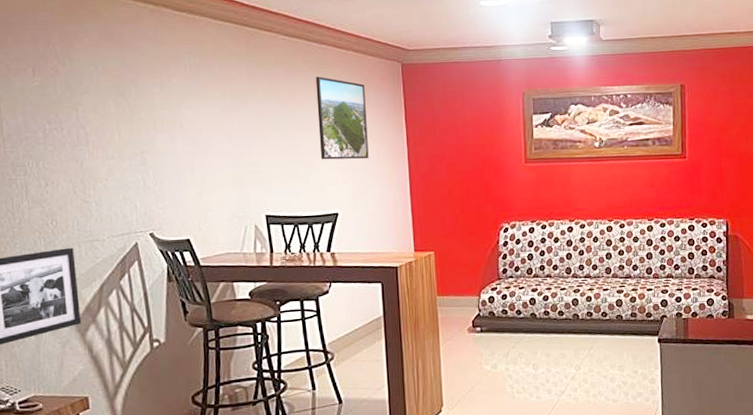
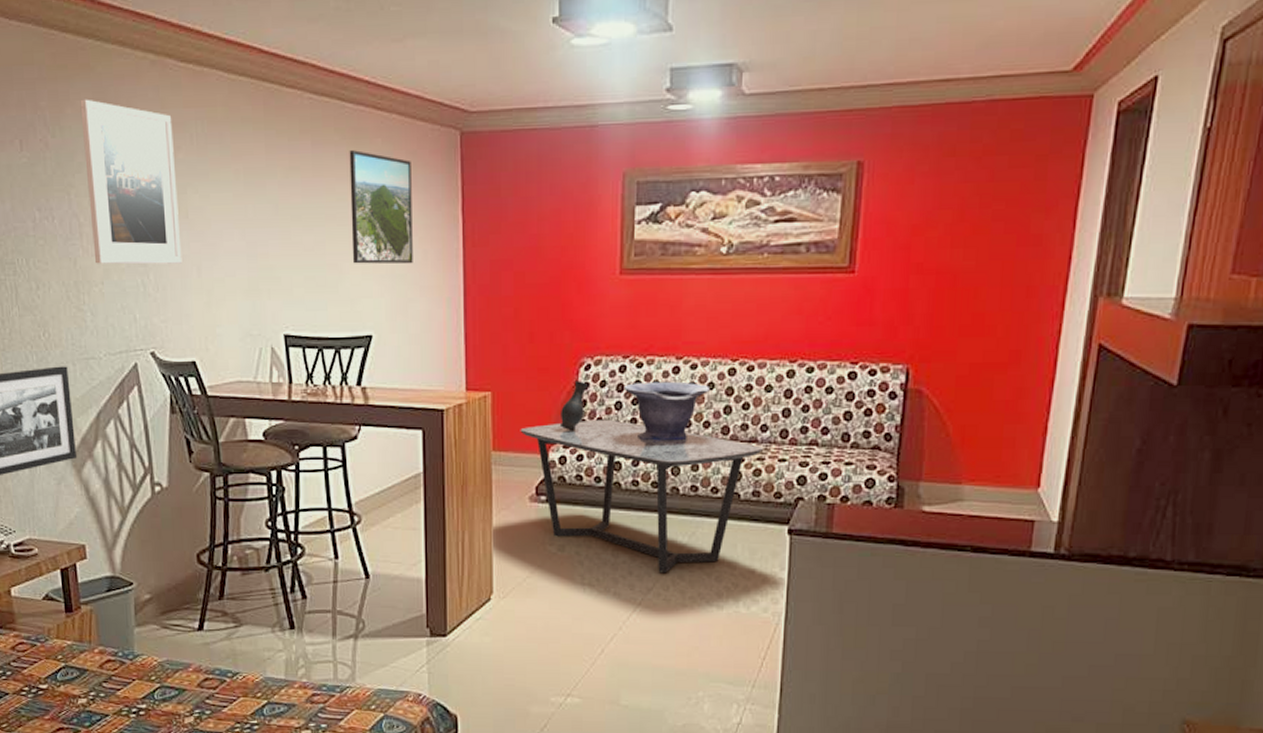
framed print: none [88,37,178,165] -> present [80,99,182,265]
coffee table: none [458,267,635,379] -> present [520,419,763,573]
jug: none [487,240,508,278] -> present [559,381,589,431]
decorative bowl: none [533,237,595,282] -> present [623,381,709,441]

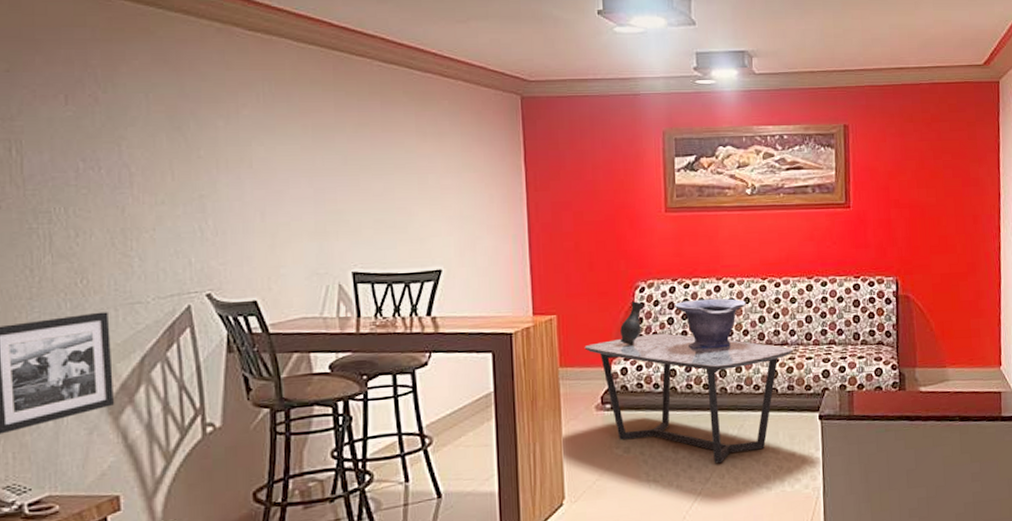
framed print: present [80,99,182,265] -> none [137,59,245,211]
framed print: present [349,150,413,264] -> none [417,110,480,207]

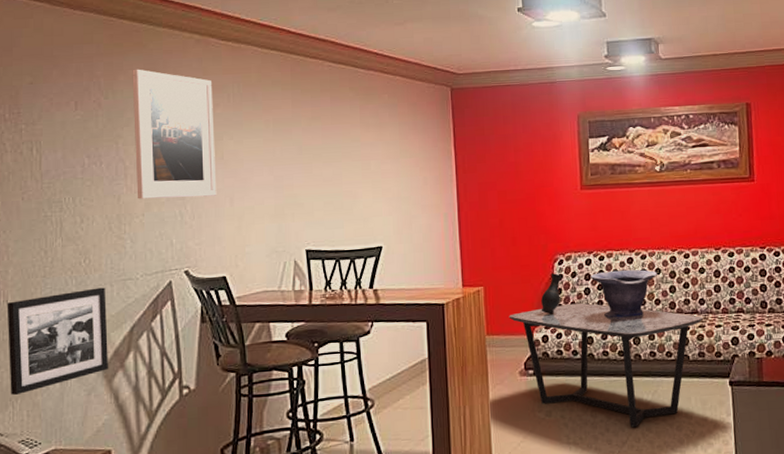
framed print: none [137,59,245,211] -> present [132,69,217,199]

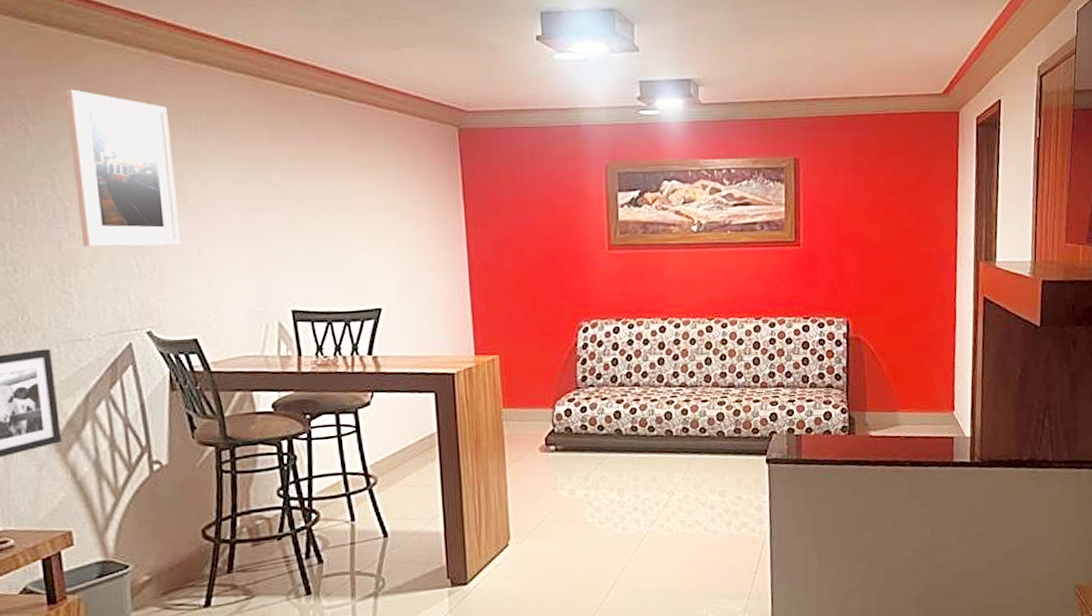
coffee table: present [509,303,703,428] -> none [527,374,740,507]
jug: present [541,273,563,315] -> none [563,342,588,387]
decorative bowl: present [590,269,657,318] -> none [618,339,692,391]

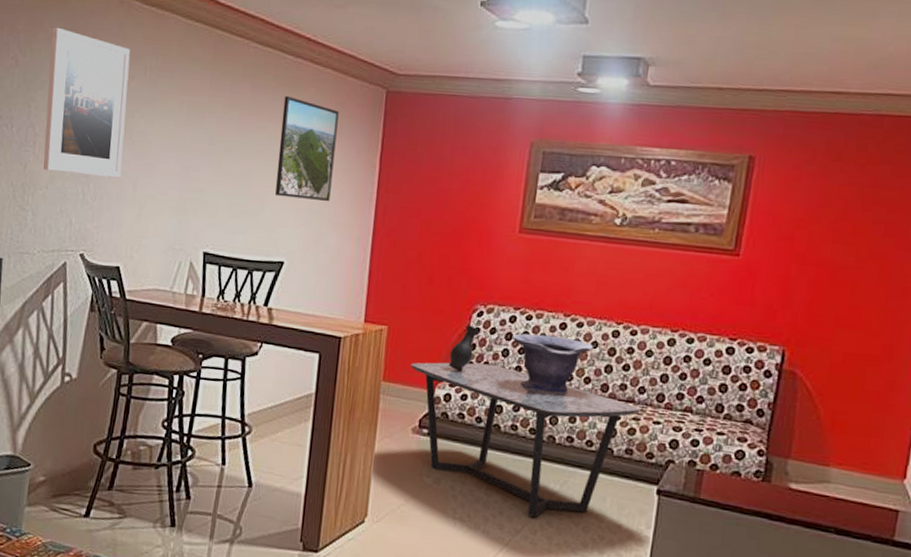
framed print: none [352,142,419,244] -> present [274,96,339,202]
coffee table: none [527,374,740,507] -> present [410,362,639,518]
jug: none [563,342,588,387] -> present [448,325,480,372]
decorative bowl: none [618,339,692,391] -> present [512,333,593,393]

